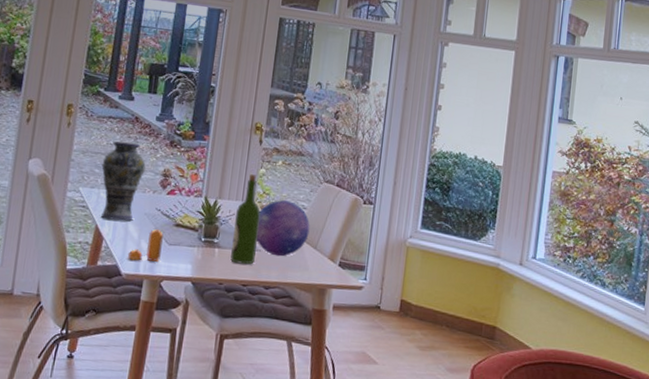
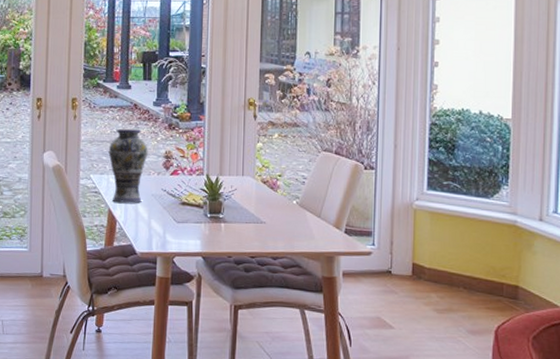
pepper shaker: present [128,228,164,262] -> none [141,208,171,240]
wine bottle: present [230,174,261,265] -> none [237,149,261,237]
decorative ball: present [256,200,310,257] -> none [259,172,312,227]

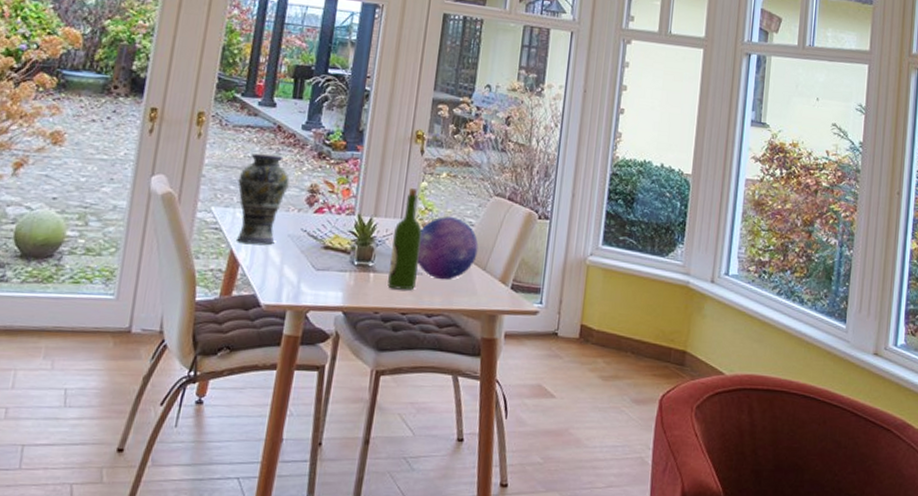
wine bottle: none [237,149,261,237] -> present [388,188,422,290]
decorative ball: none [259,172,312,227] -> present [417,216,479,280]

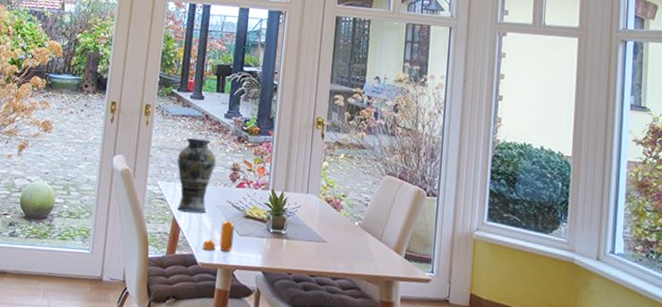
pepper shaker: none [268,252,310,290] -> present [203,220,235,252]
wine bottle: present [388,188,422,290] -> none [298,167,325,256]
decorative ball: present [417,216,479,280] -> none [322,192,374,248]

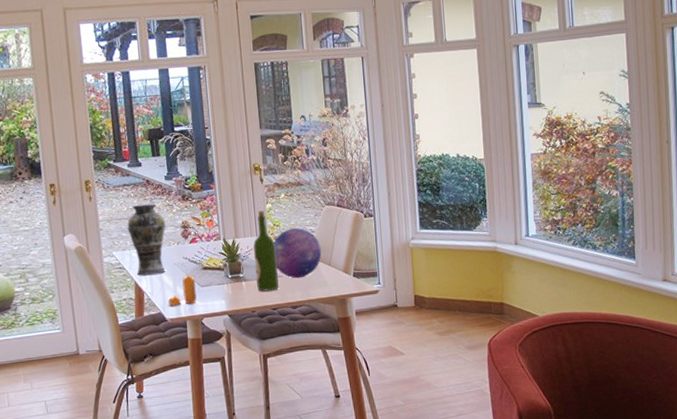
wine bottle: none [298,167,325,256] -> present [253,211,279,292]
decorative ball: none [322,192,374,248] -> present [273,228,322,279]

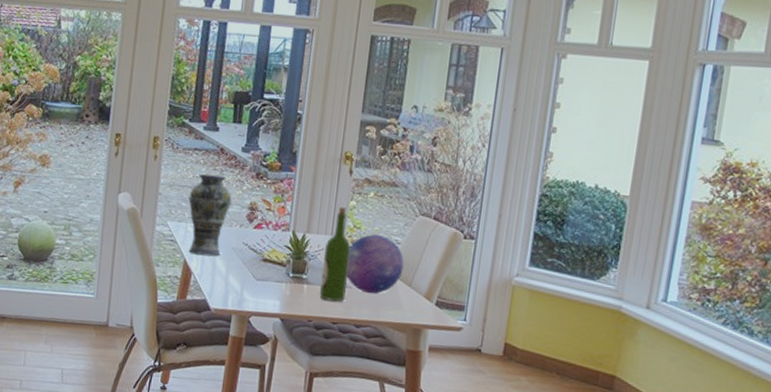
pepper shaker: present [168,274,197,306] -> none [216,263,251,297]

